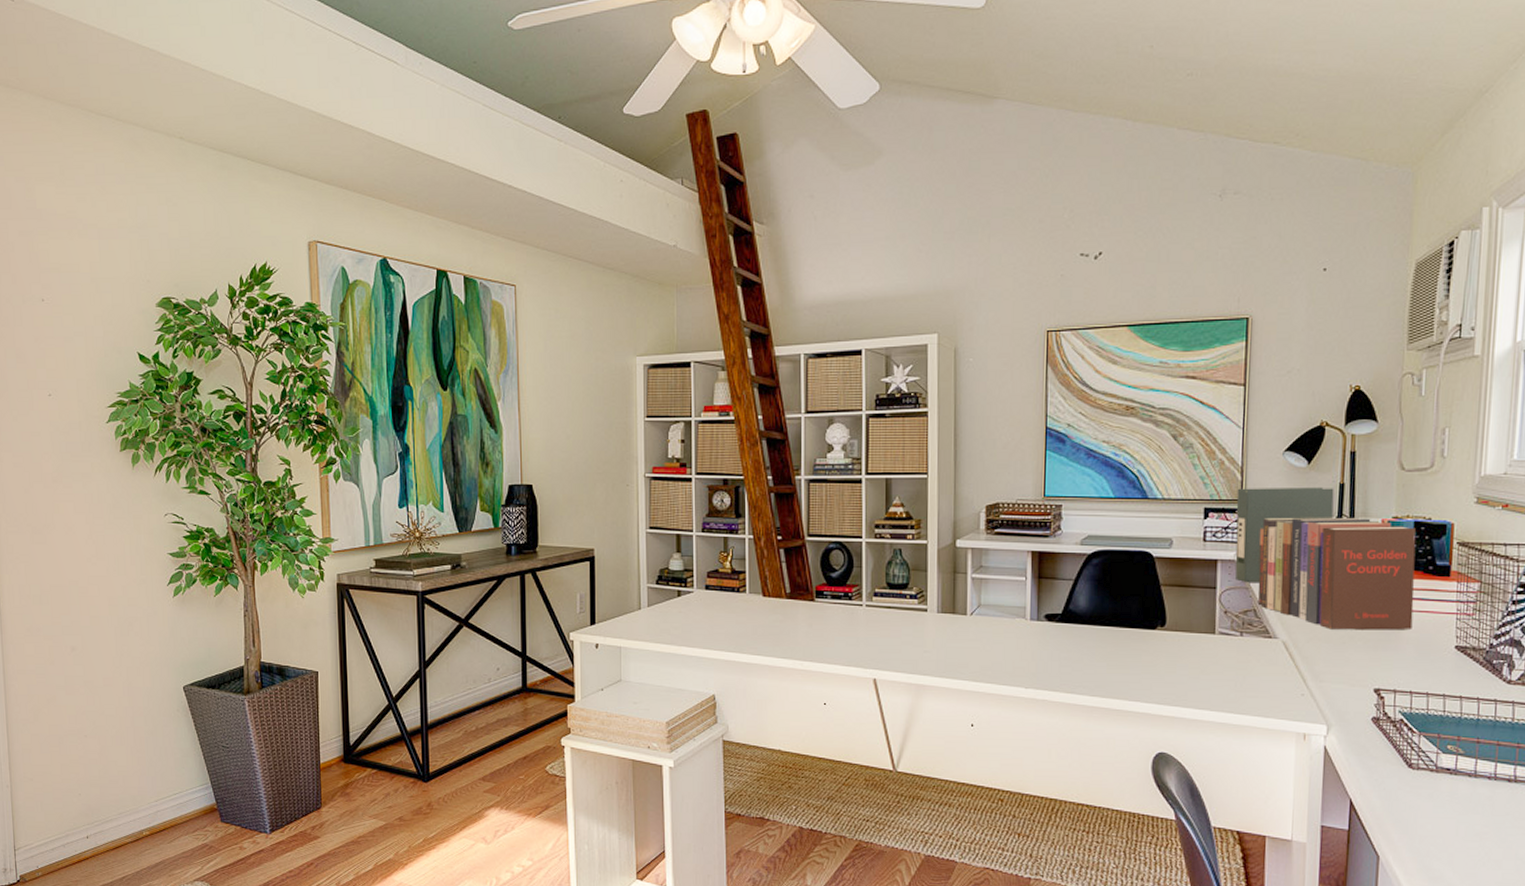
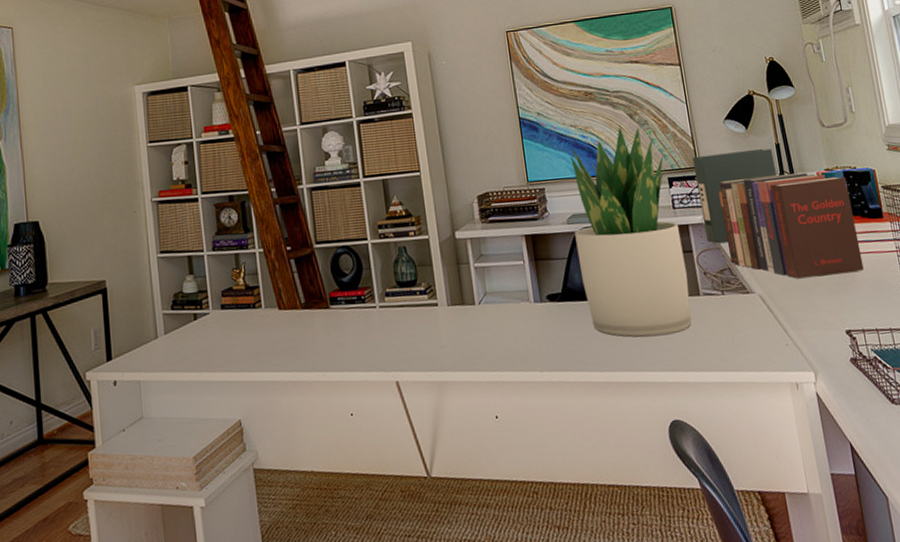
planter: none [1086,449,1206,669] -> present [570,128,692,338]

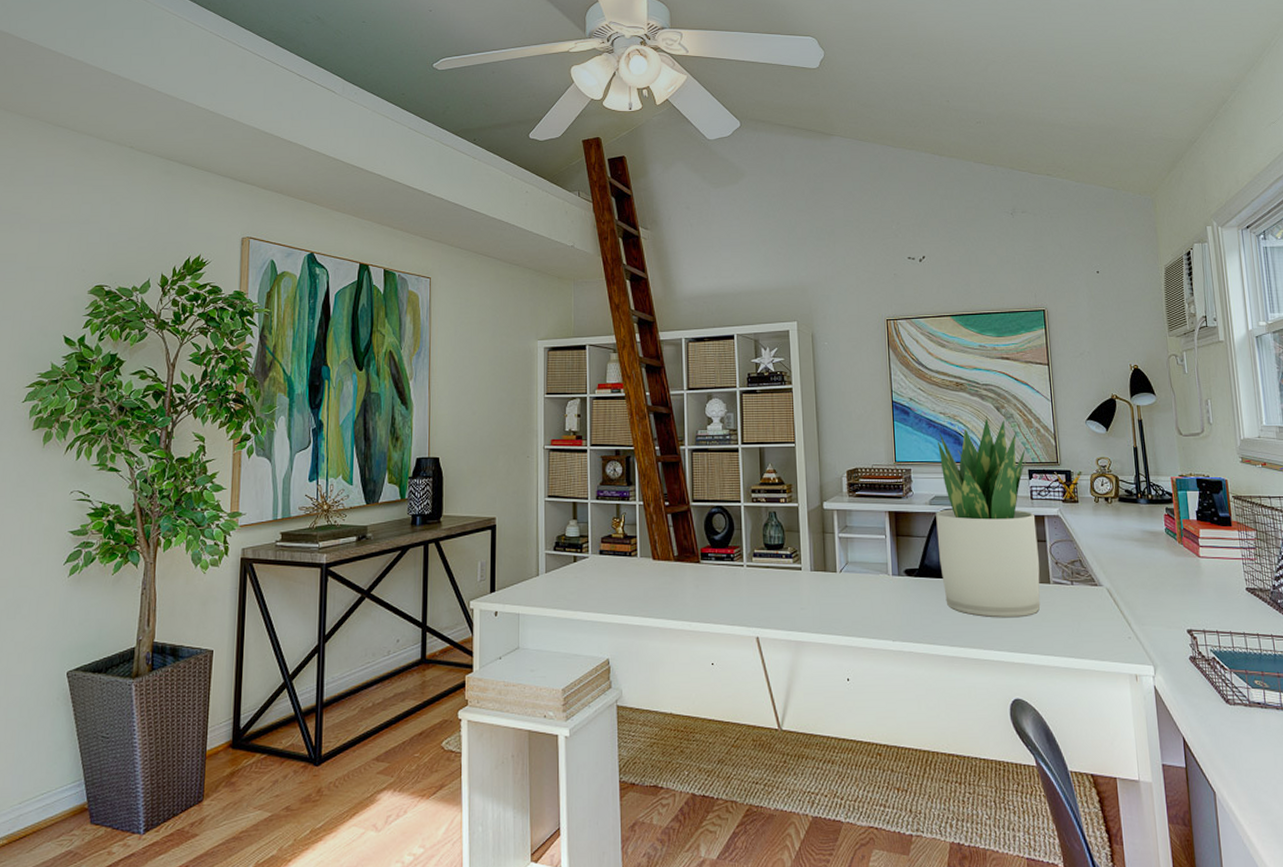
binder: present [692,148,777,244] -> none [1053,450,1132,536]
books: present [718,172,864,279] -> none [1075,476,1209,576]

